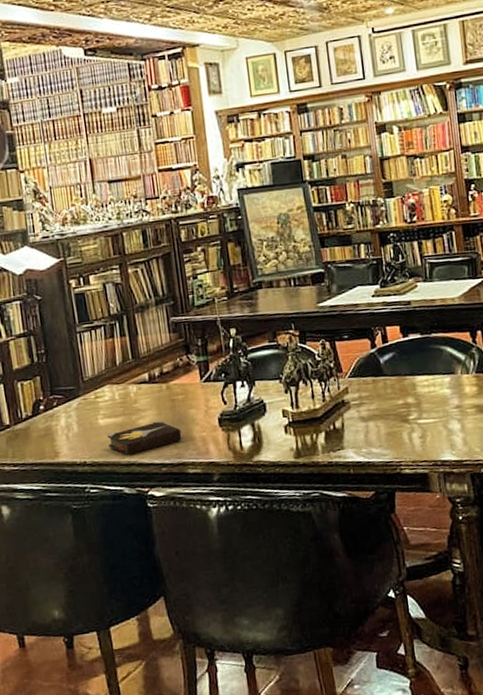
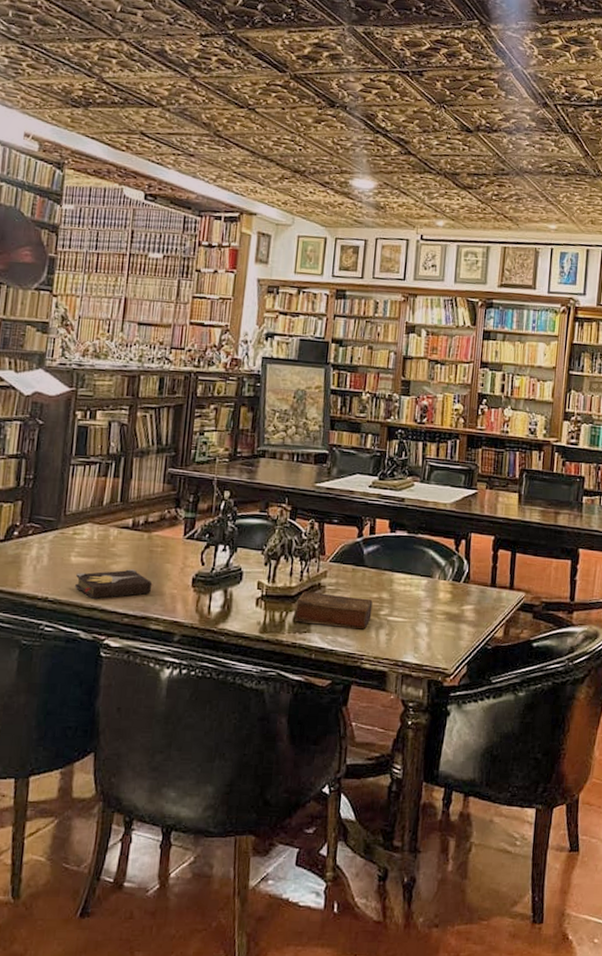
book: none [324,406,402,442] -> present [294,591,373,630]

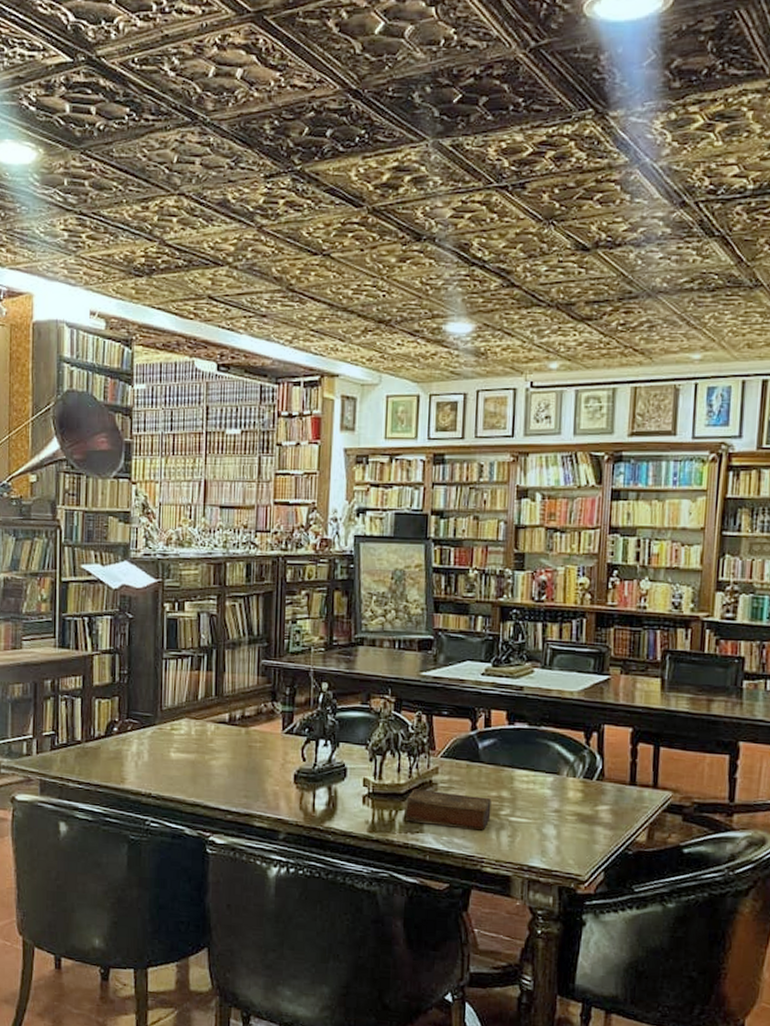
hardback book: present [75,569,154,600] -> none [177,765,255,796]

